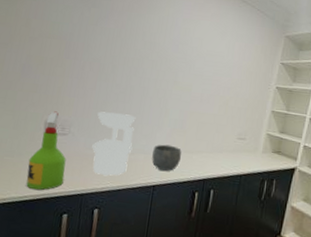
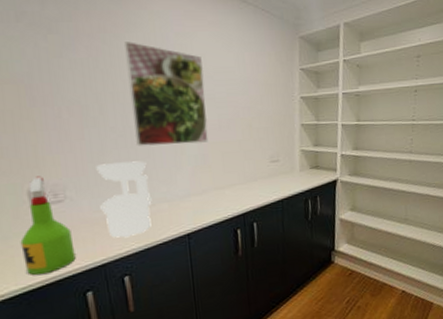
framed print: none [132,20,200,111] -> present [124,42,209,146]
bowl: present [152,144,182,172] -> none [177,185,212,217]

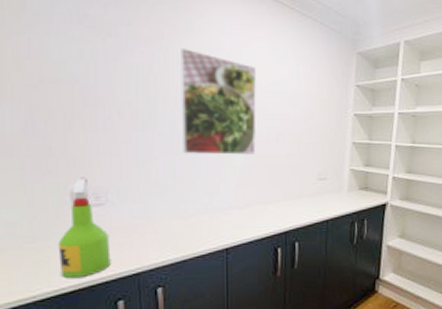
juicer: present [96,161,152,238] -> none [140,169,193,248]

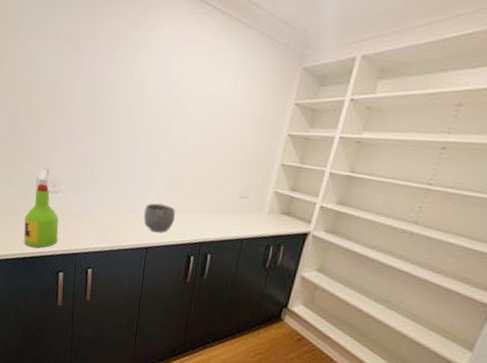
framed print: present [181,48,257,155] -> none [121,61,195,165]
bowl: none [219,198,254,231] -> present [144,203,175,233]

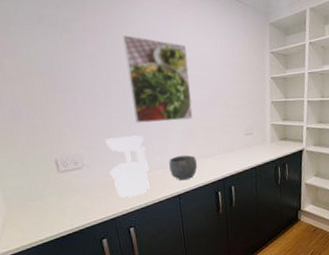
spray bottle: present [24,167,59,248] -> none [52,148,93,225]
juicer: none [83,167,126,236] -> present [105,135,150,198]
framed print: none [121,61,195,165] -> present [123,35,193,123]

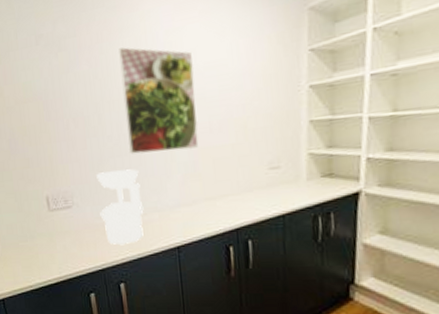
bowl: present [169,155,197,181] -> none [167,195,202,229]

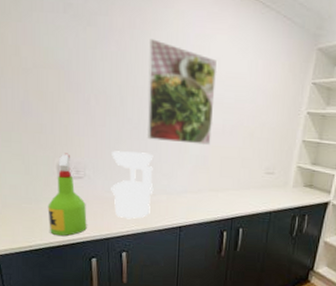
spray bottle: none [42,183,82,271] -> present [48,153,87,236]

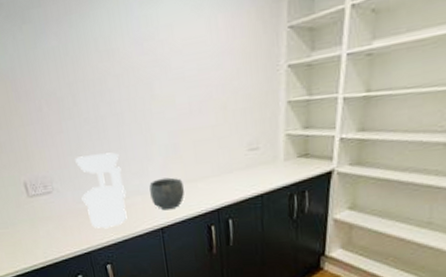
spray bottle: present [48,153,87,236] -> none [24,169,67,257]
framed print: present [146,39,217,145] -> none [90,20,179,137]
bowl: none [175,183,206,212] -> present [149,177,184,211]

